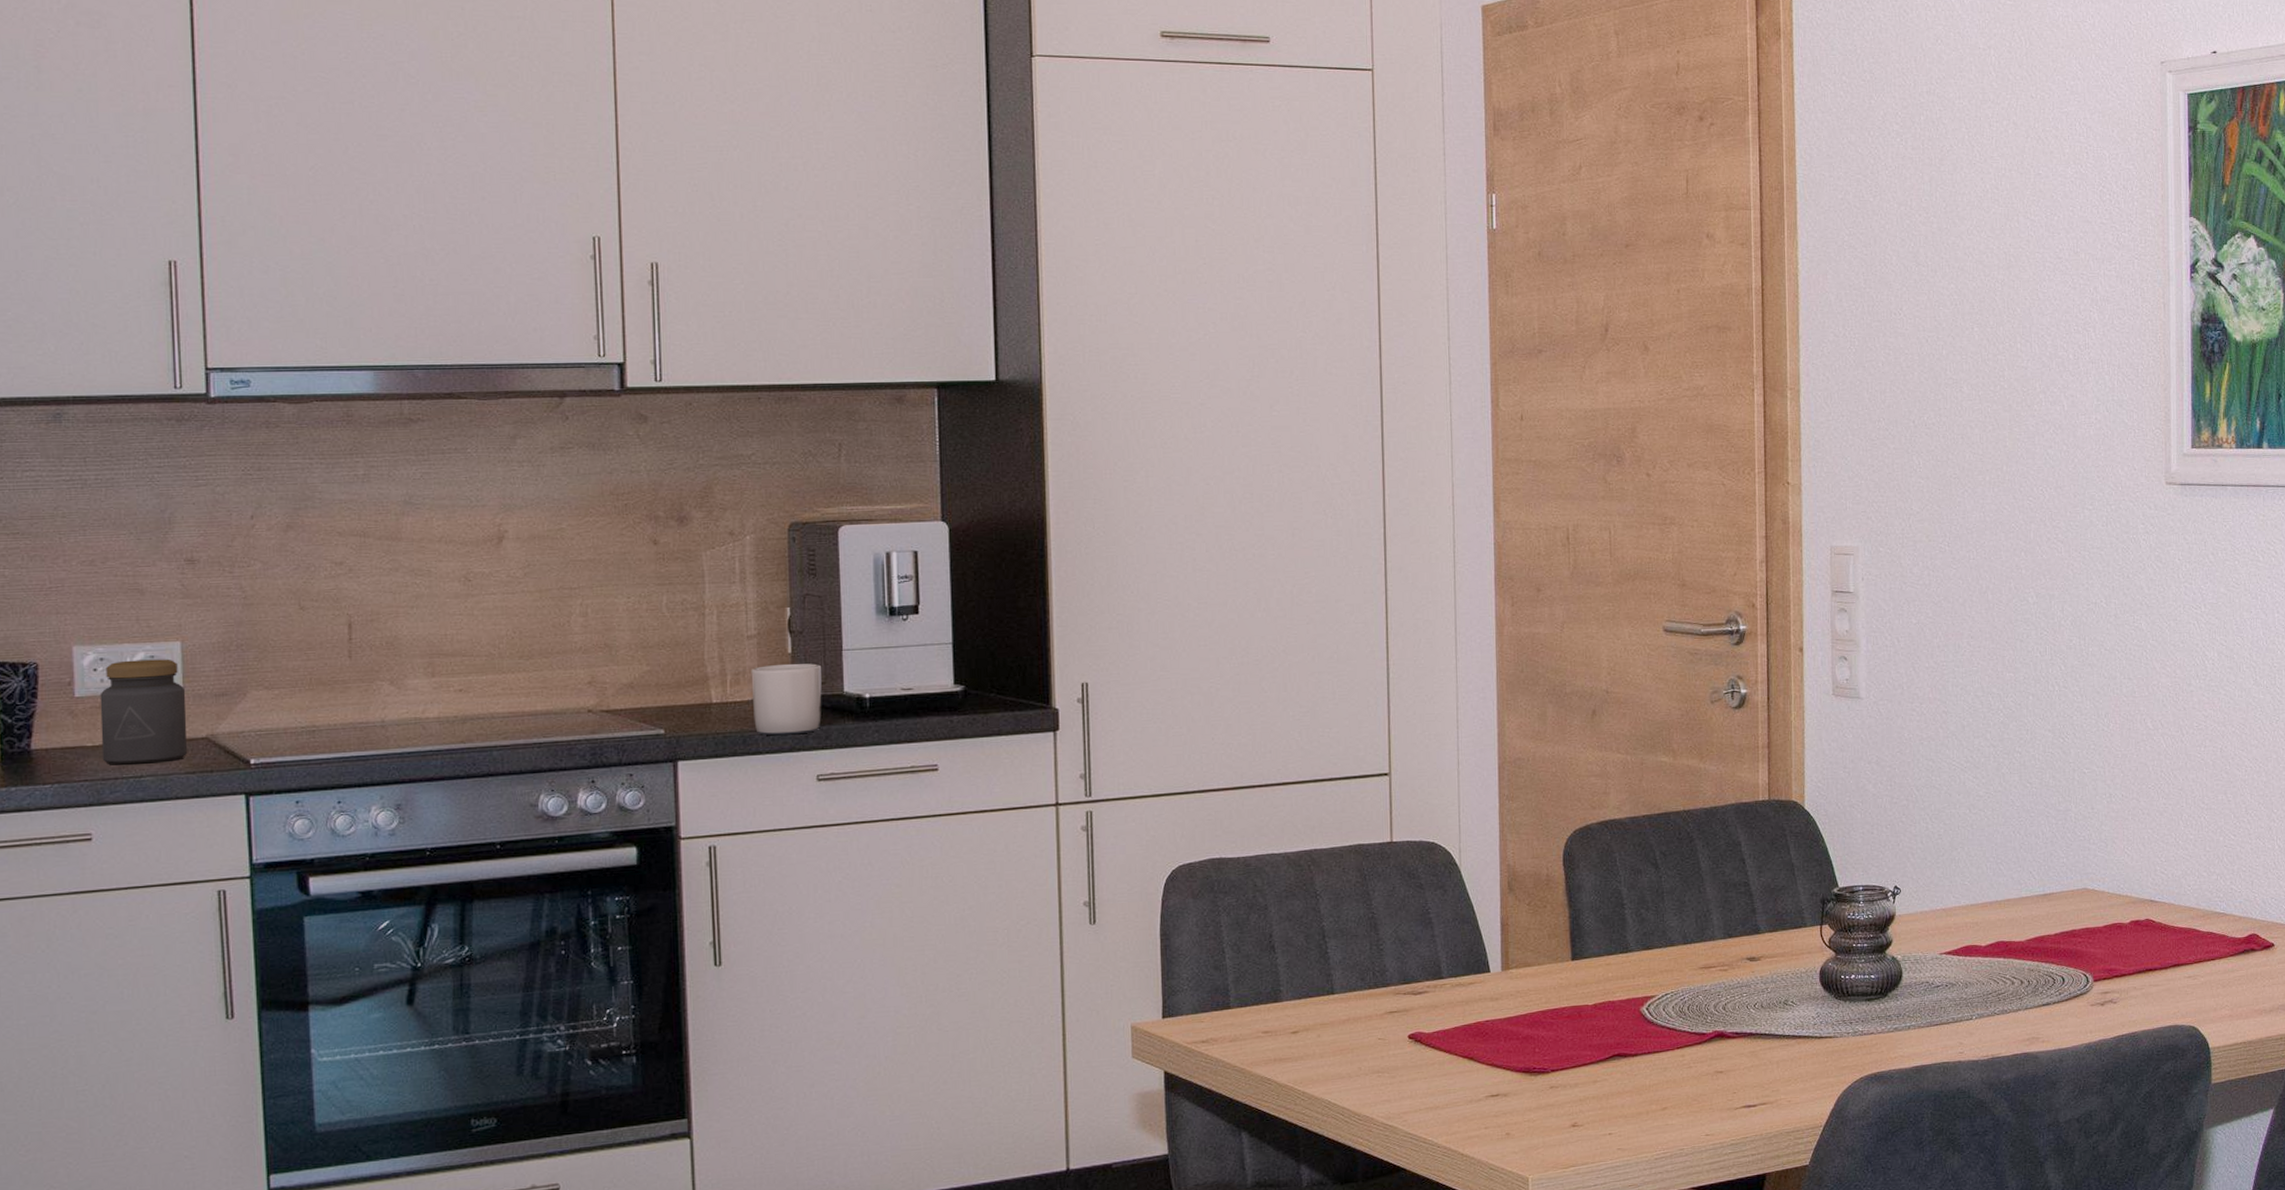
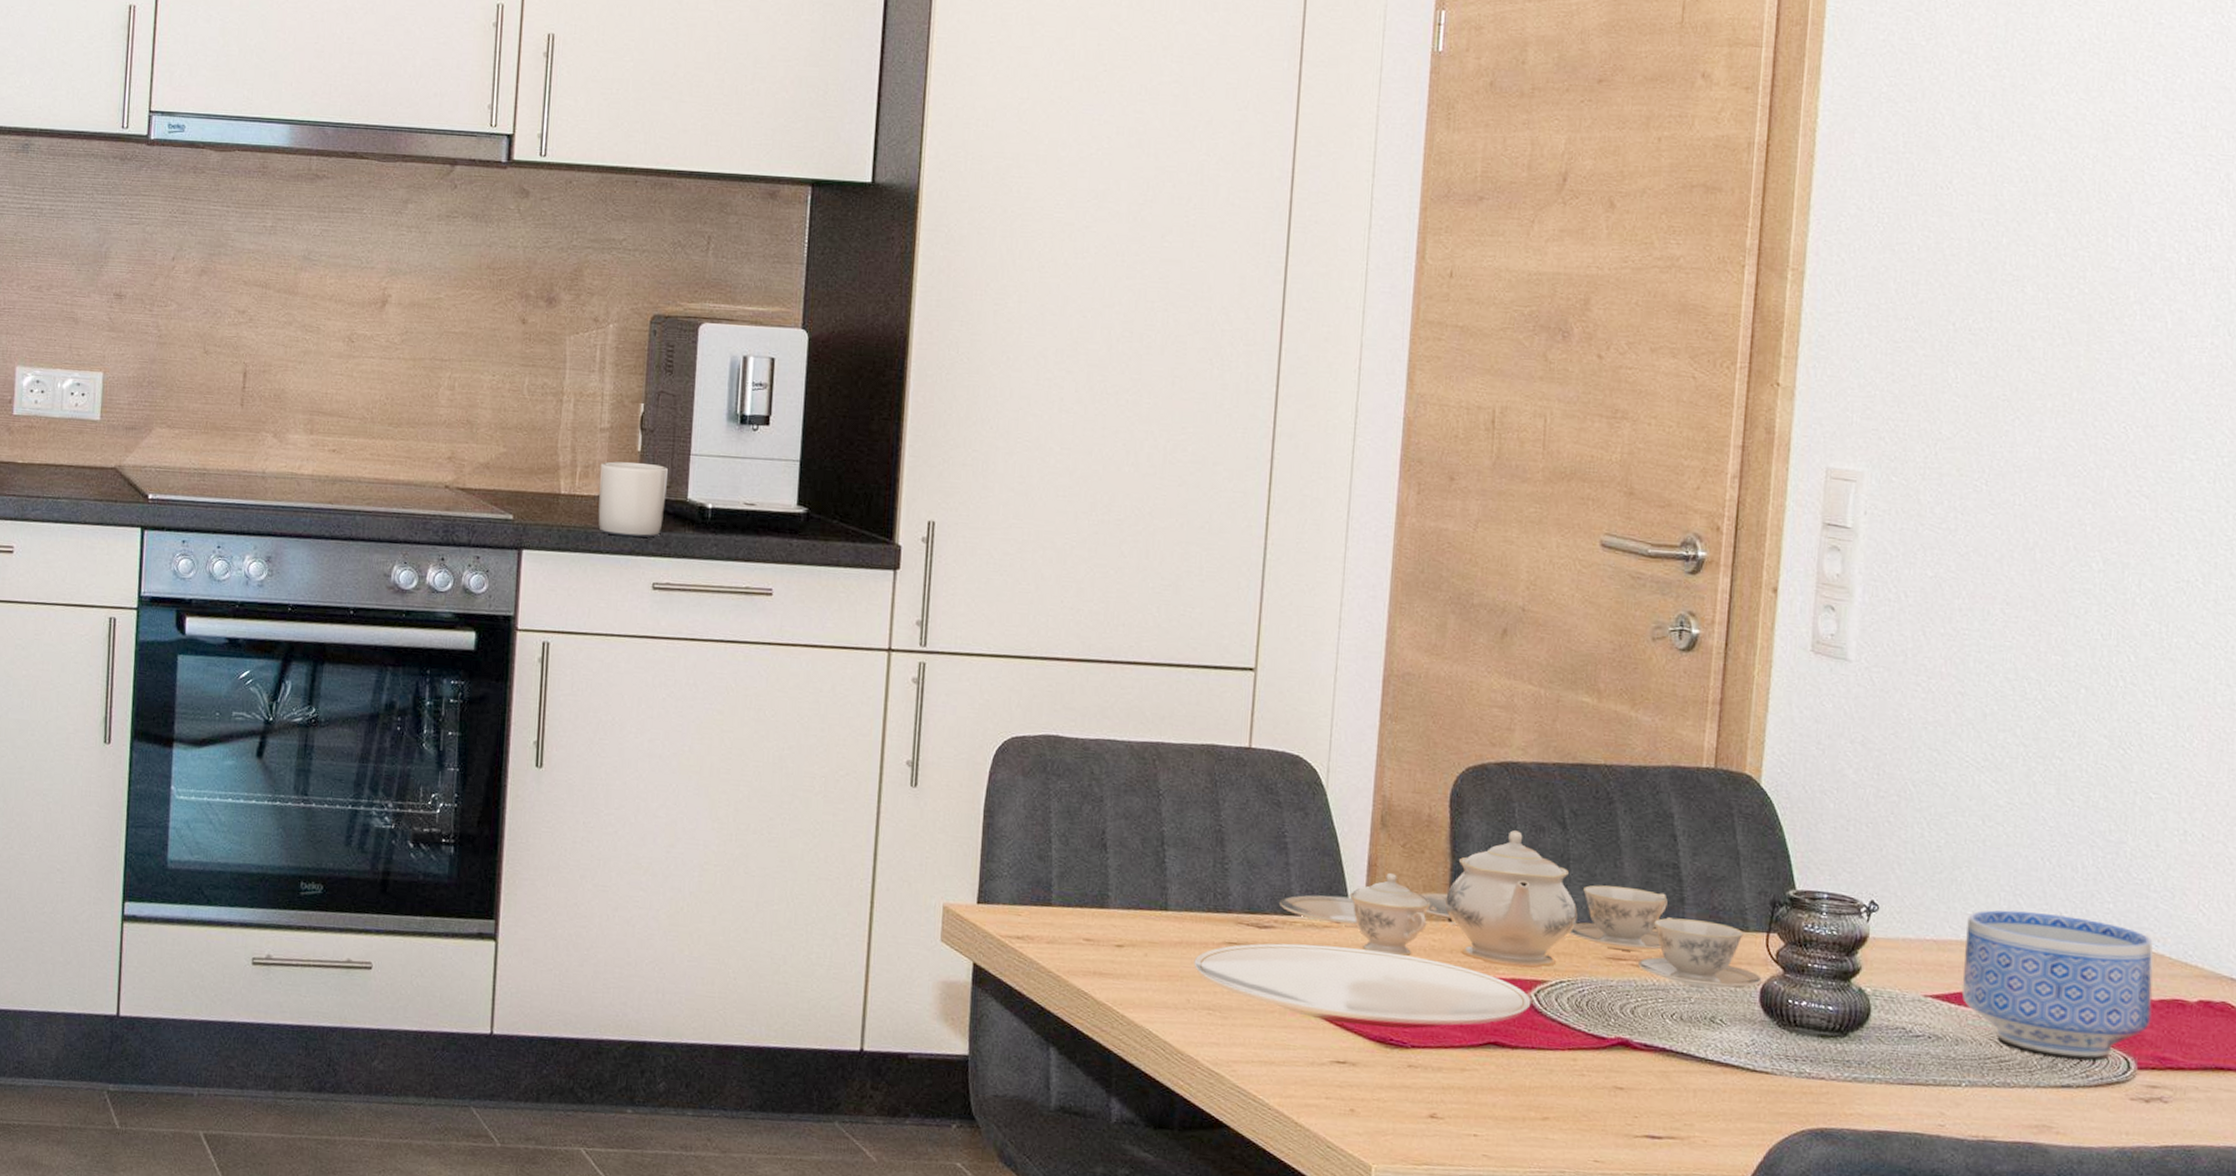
jar: present [100,659,188,766] -> none [29,385,103,488]
plate: none [1361,995,1644,1063] -> present [1194,943,1531,1028]
tea set: none [1429,876,1821,998] -> present [1278,830,1763,989]
bowl: none [1965,873,2100,985] -> present [1961,910,2154,1062]

